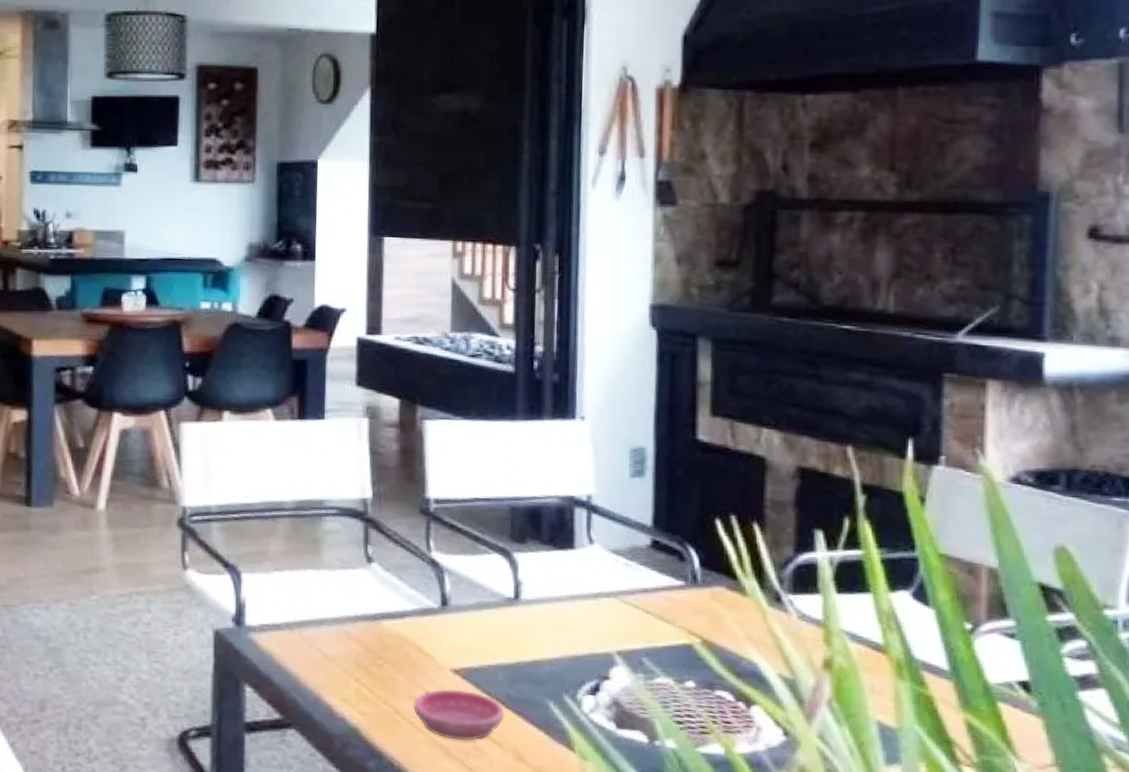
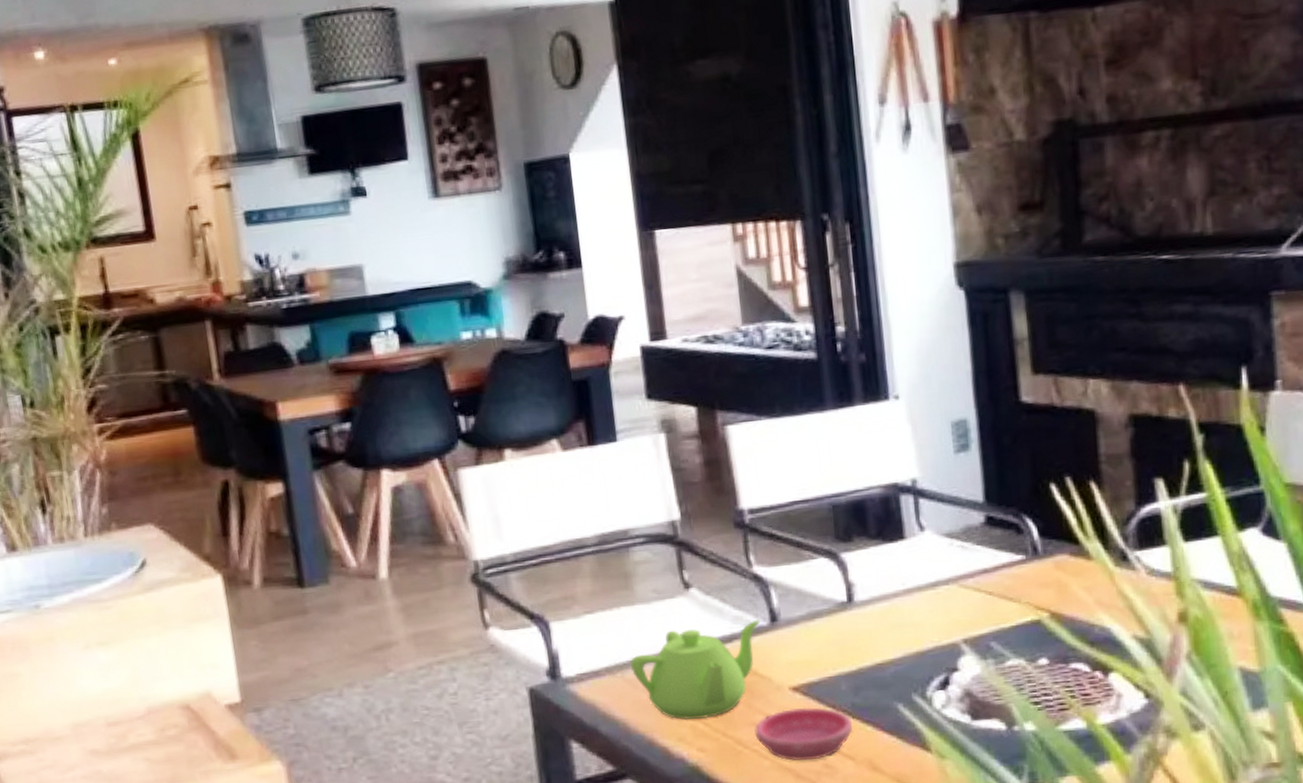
teapot: none [308,598,433,685] -> present [630,619,761,721]

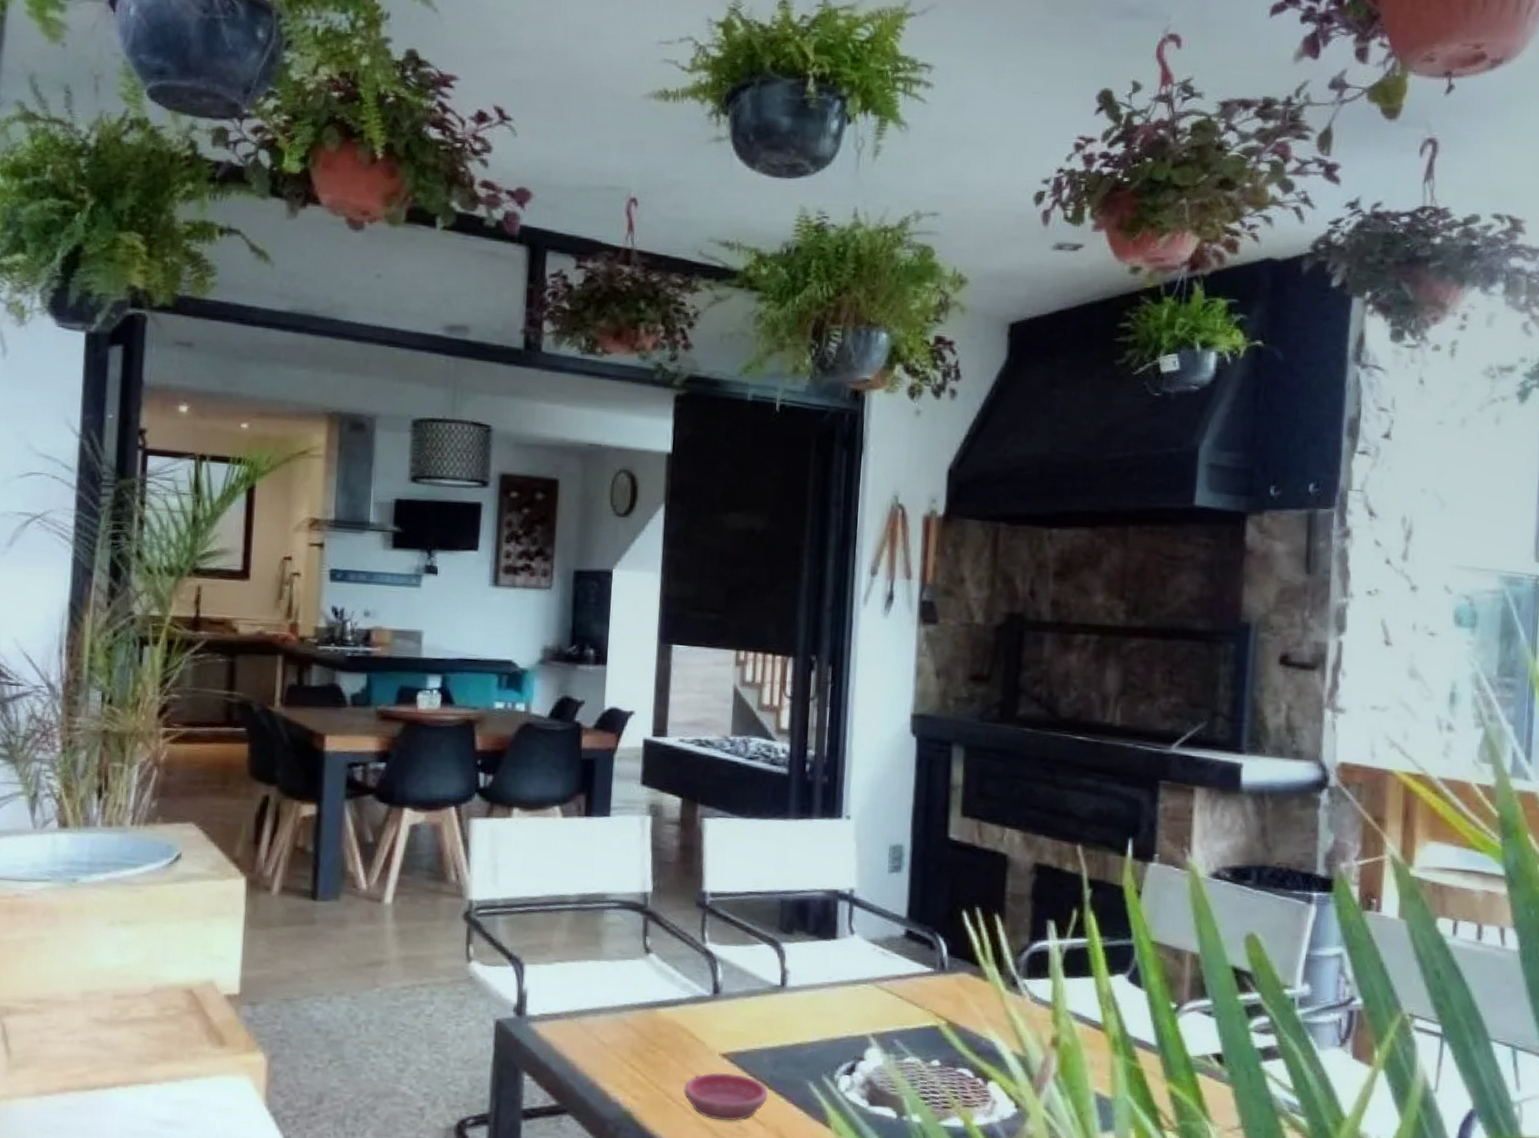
teapot: present [630,619,761,721] -> none [587,987,705,1071]

